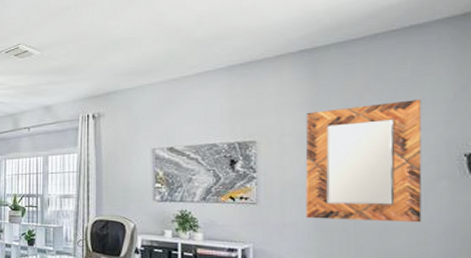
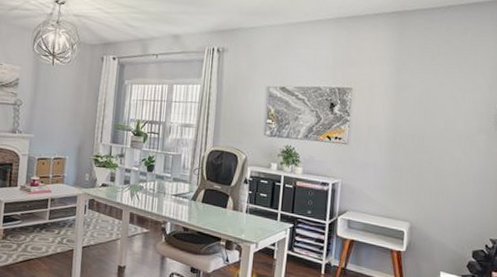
home mirror: present [305,100,422,223] -> none [384,65,475,168]

